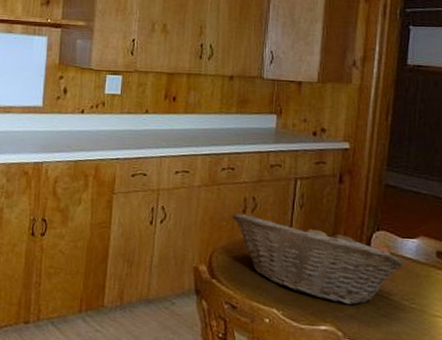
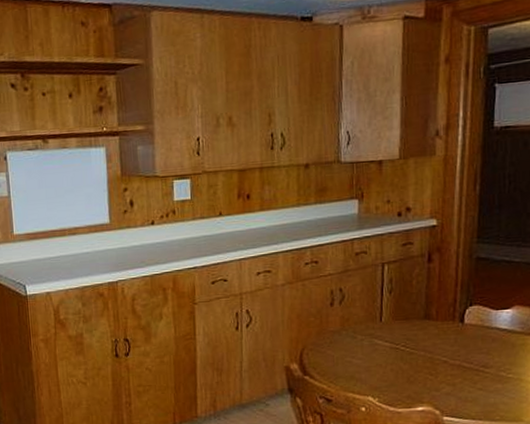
fruit basket: present [233,214,403,305] -> none [320,305,499,383]

